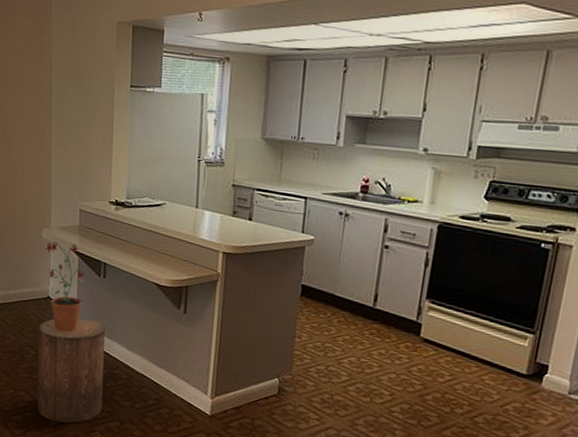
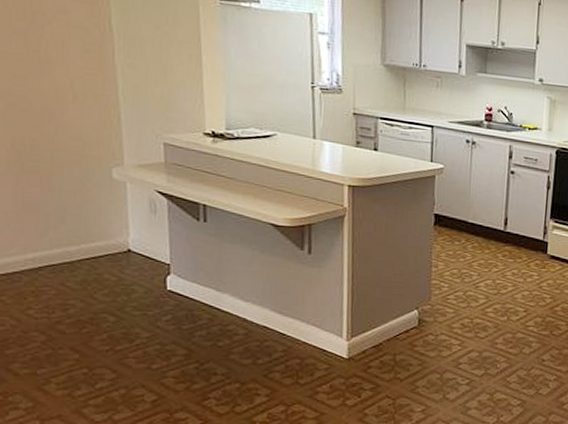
stool: present [37,317,106,423] -> none [117,270,216,397]
potted plant: present [45,241,86,332] -> none [118,182,179,290]

